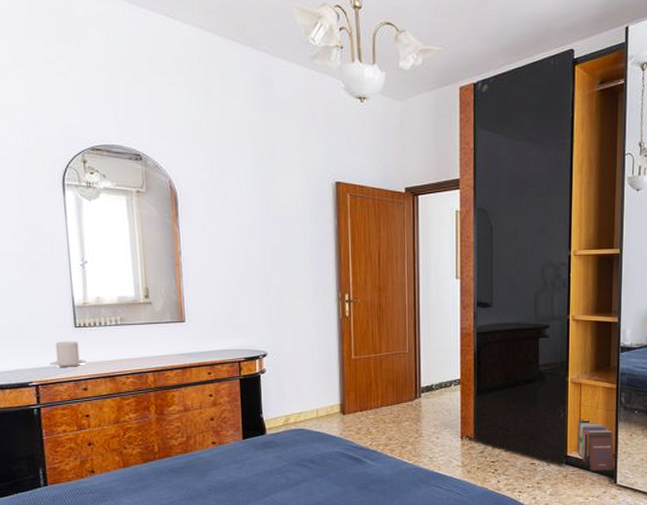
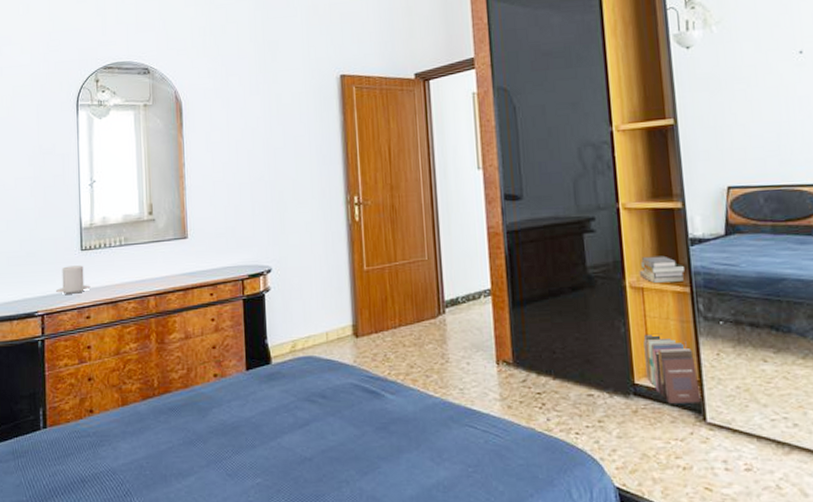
books: none [579,359,614,380] -> present [639,255,685,283]

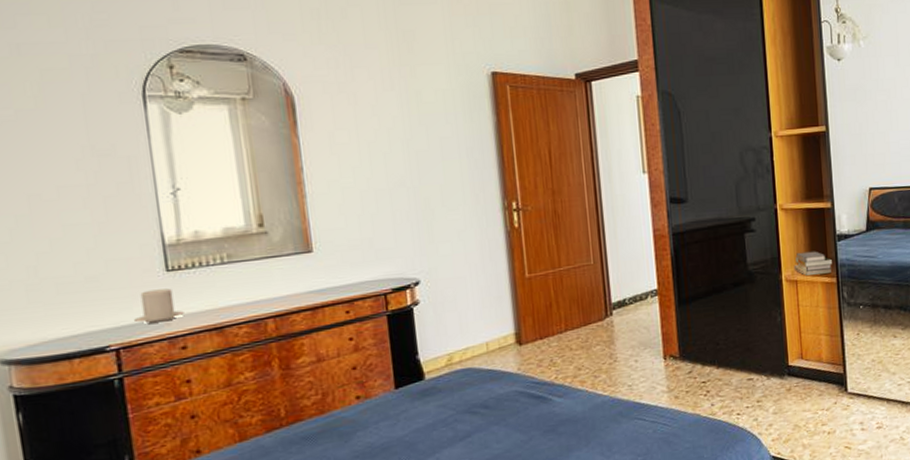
books: present [643,333,701,404] -> none [796,319,844,380]

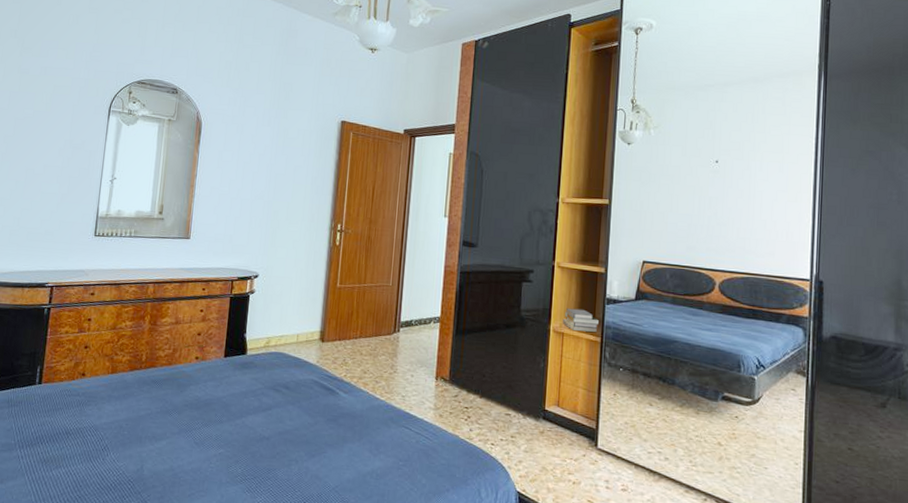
candle: present [133,288,185,324] -> none [66,247,98,273]

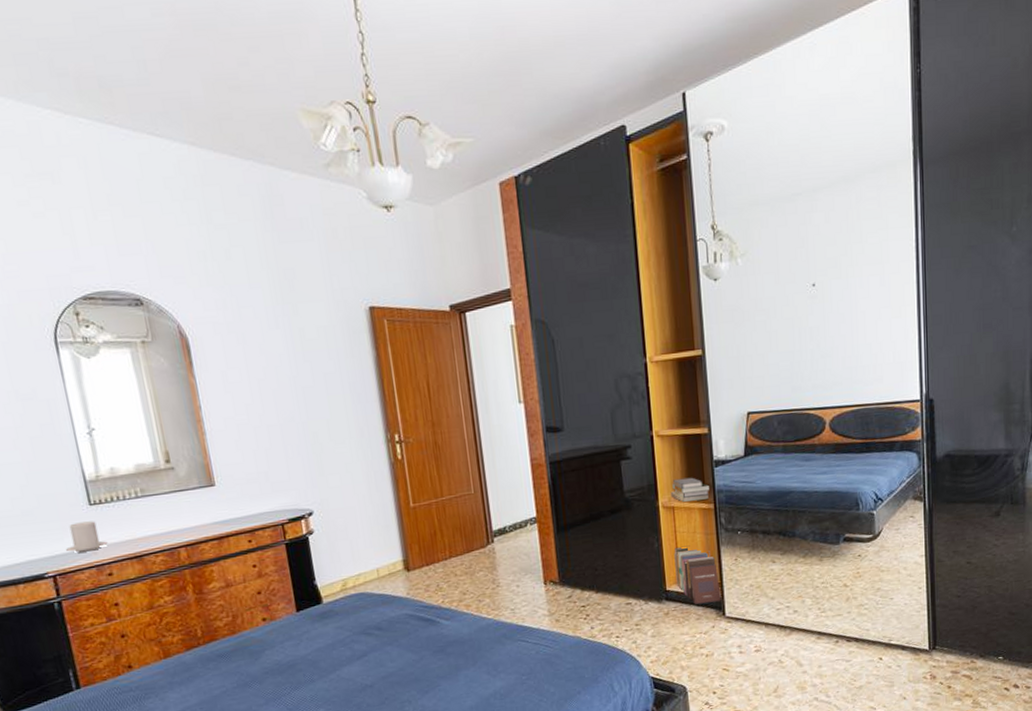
candle: none [66,247,98,273] -> present [65,521,108,553]
books: none [555,370,596,432] -> present [674,545,721,605]

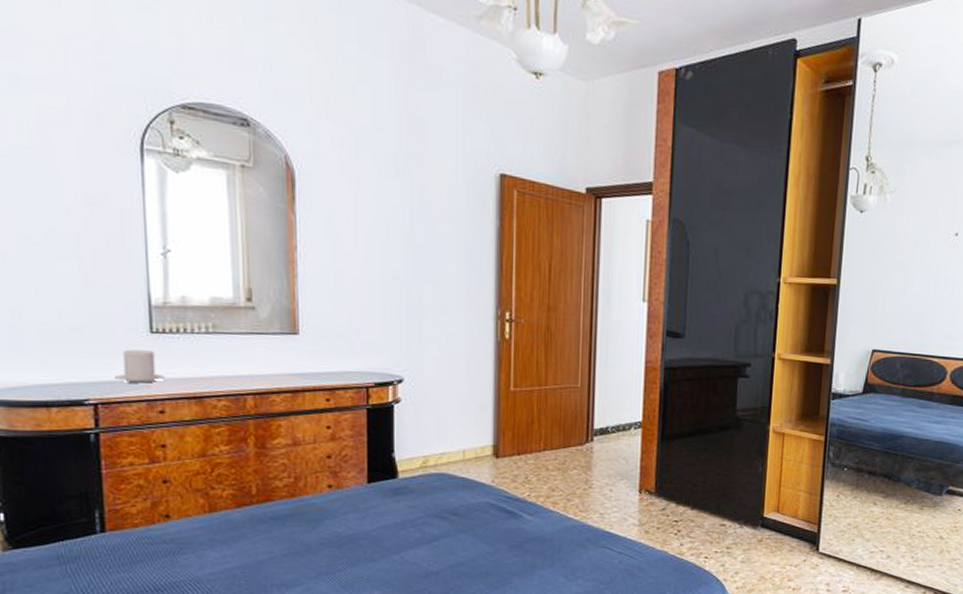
books: present [670,477,710,502] -> none [783,405,823,431]
books: present [674,545,721,605] -> none [775,474,818,536]

